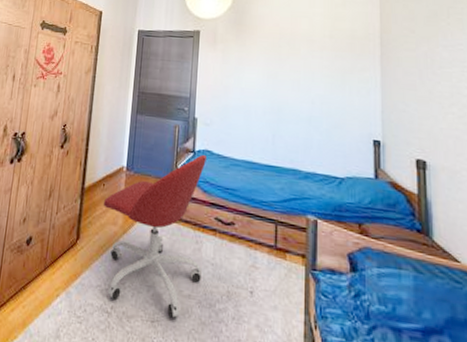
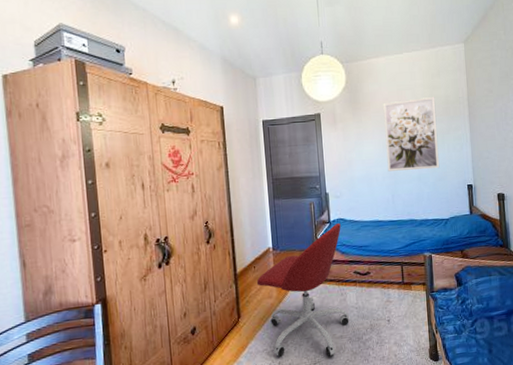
wall art: none [270,28,337,113] -> present [383,96,440,172]

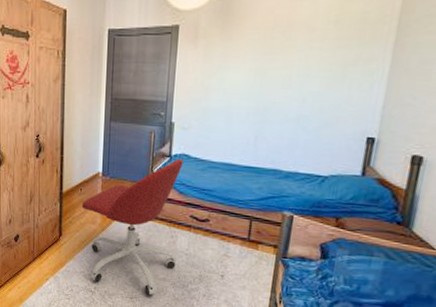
wall art: present [383,96,440,172] -> none [255,11,346,111]

